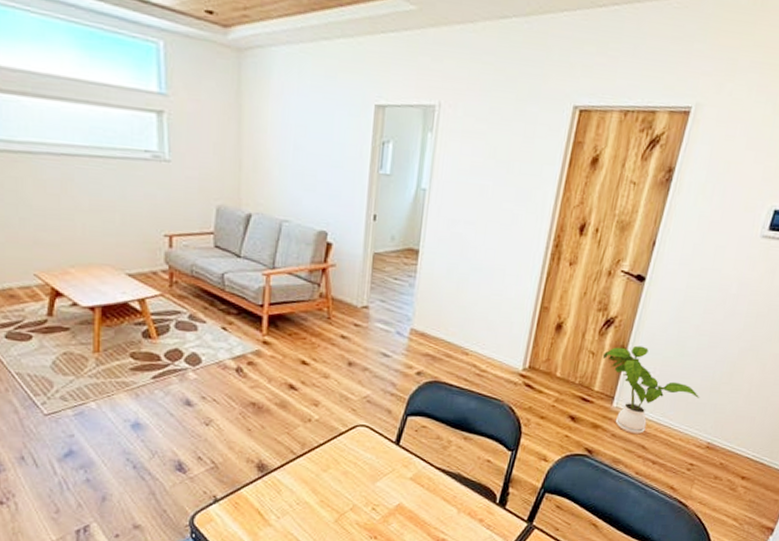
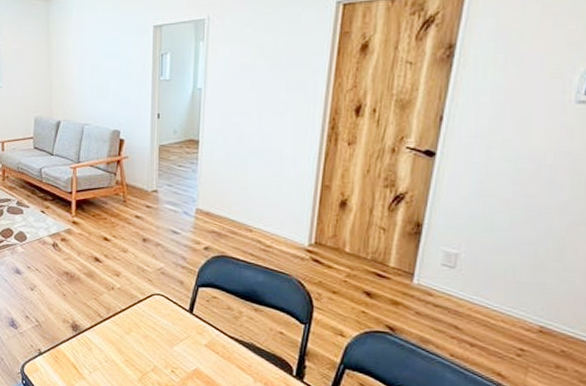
house plant: present [603,345,700,435] -> none [396,221,522,314]

